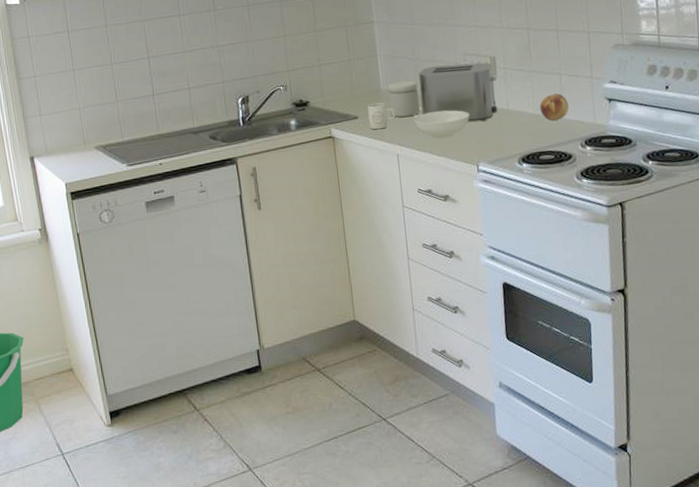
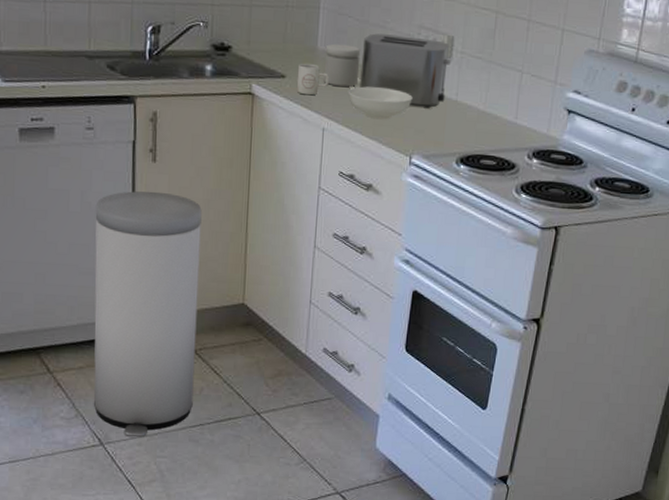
pedal bin: none [216,234,325,460] -> present [93,191,202,438]
fruit: present [540,93,569,122] -> none [491,92,524,124]

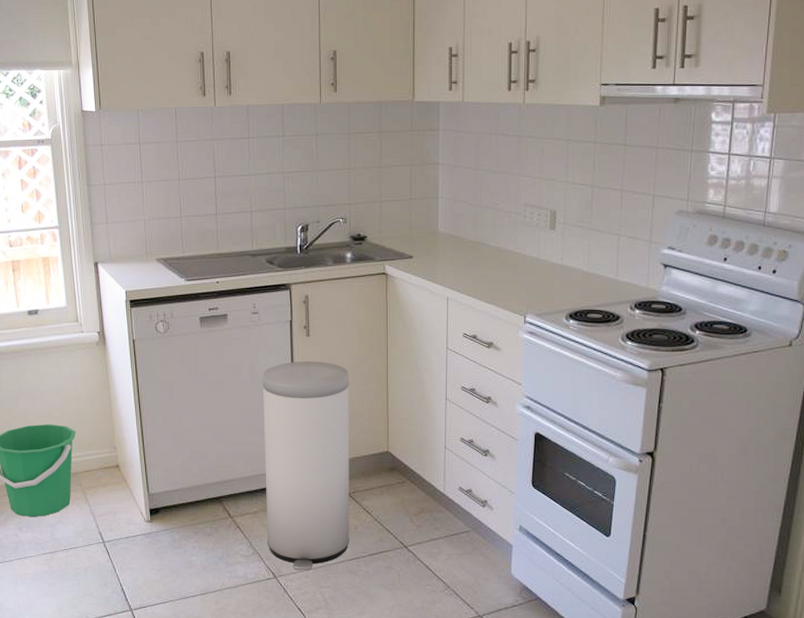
mug: present [296,63,329,96] -> none [422,244,449,271]
jar: present [323,43,361,87] -> none [445,226,476,262]
bowl: present [348,86,413,120] -> none [466,259,523,287]
toaster: present [360,33,452,109] -> none [477,214,555,274]

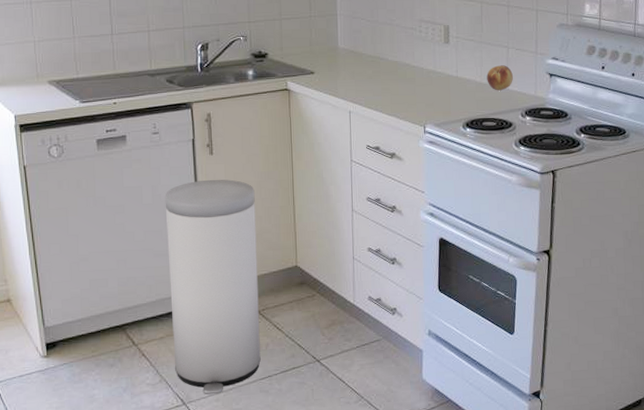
fruit: none [594,254,623,281] -> present [487,65,513,91]

